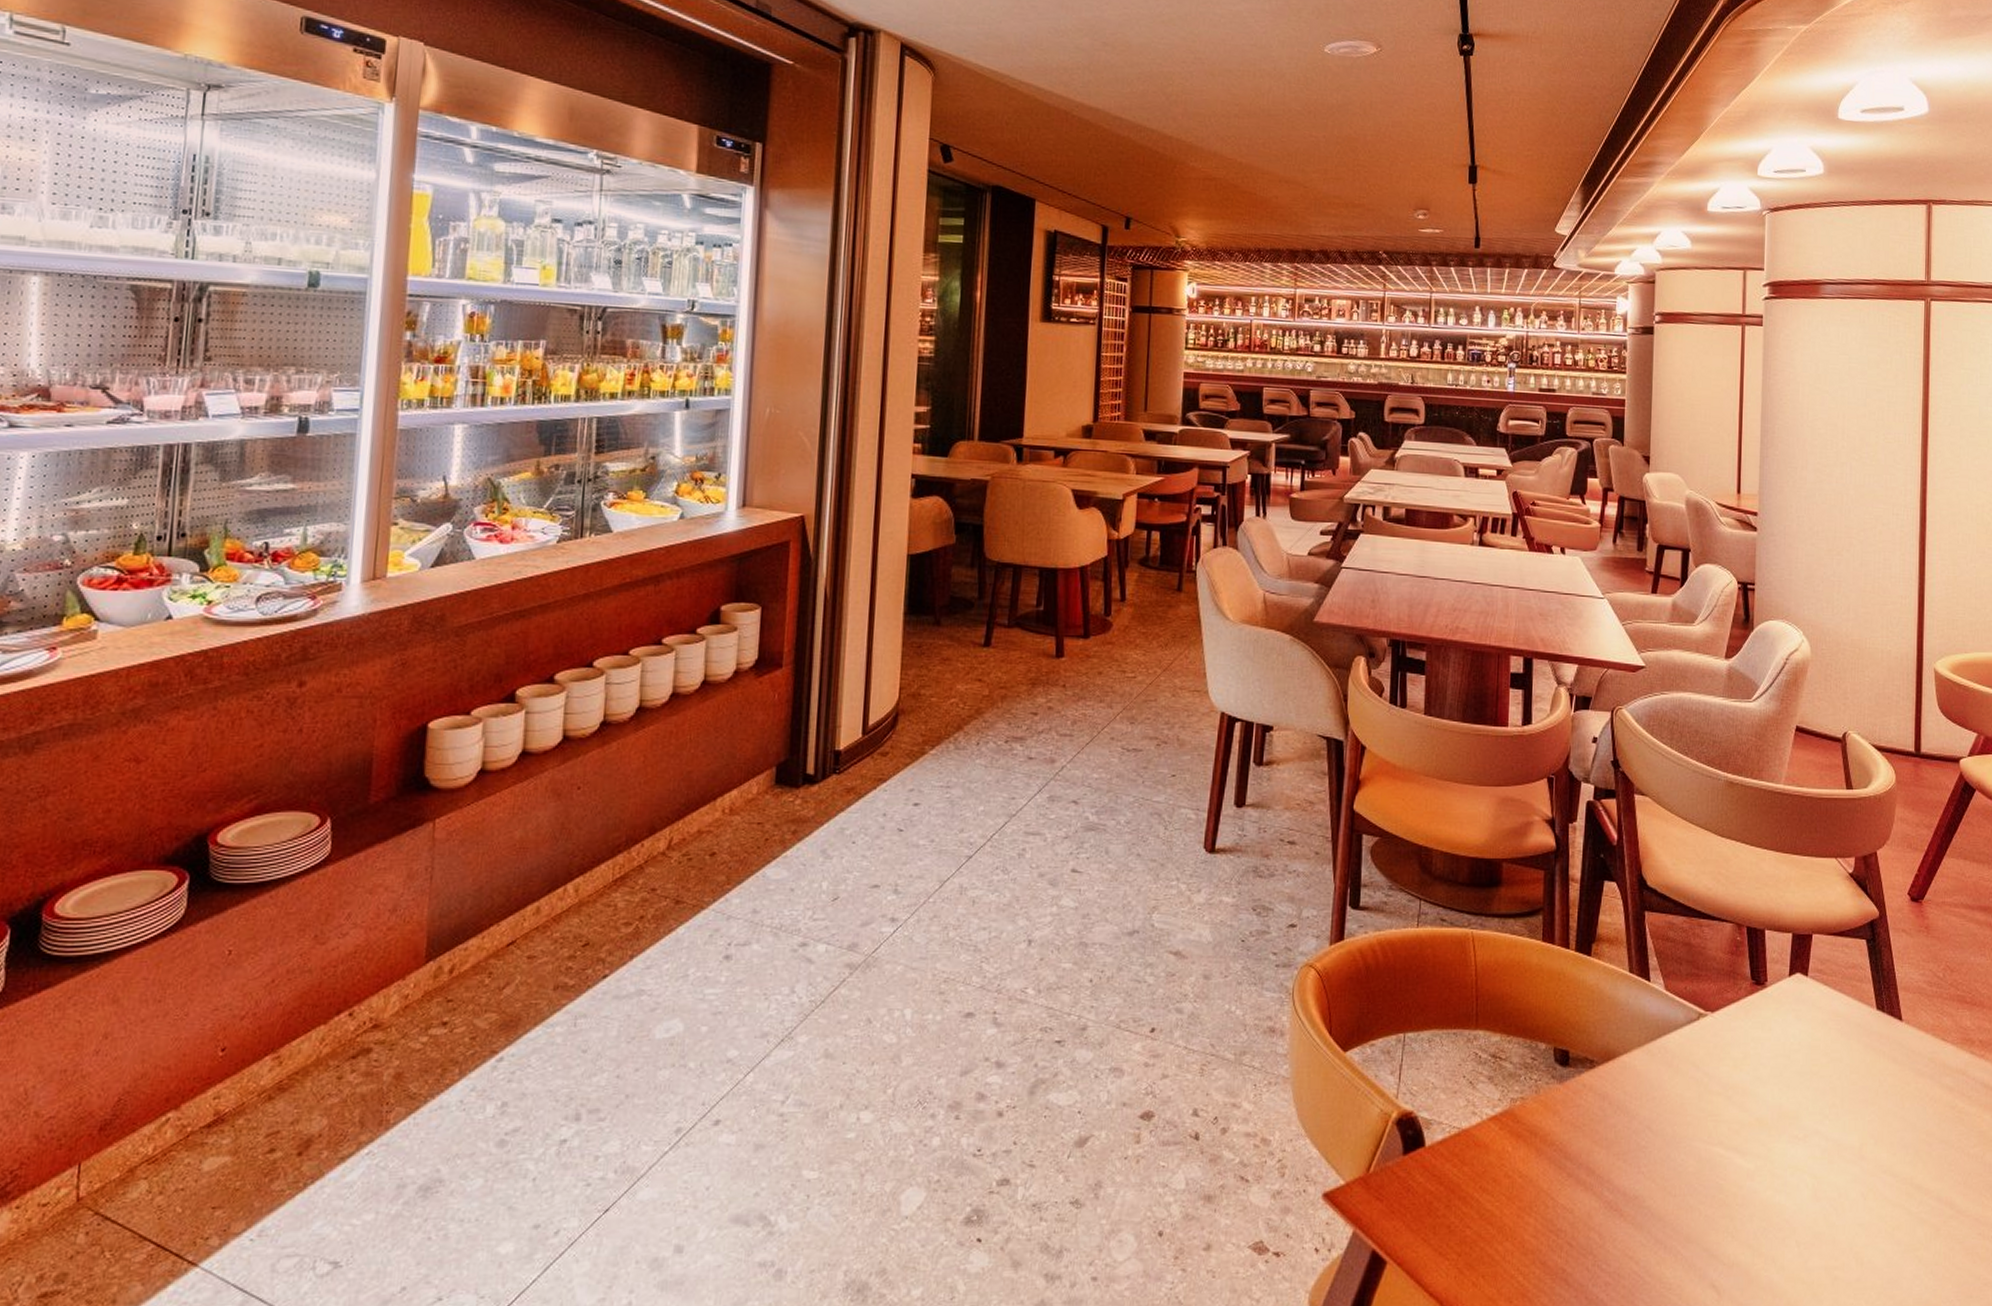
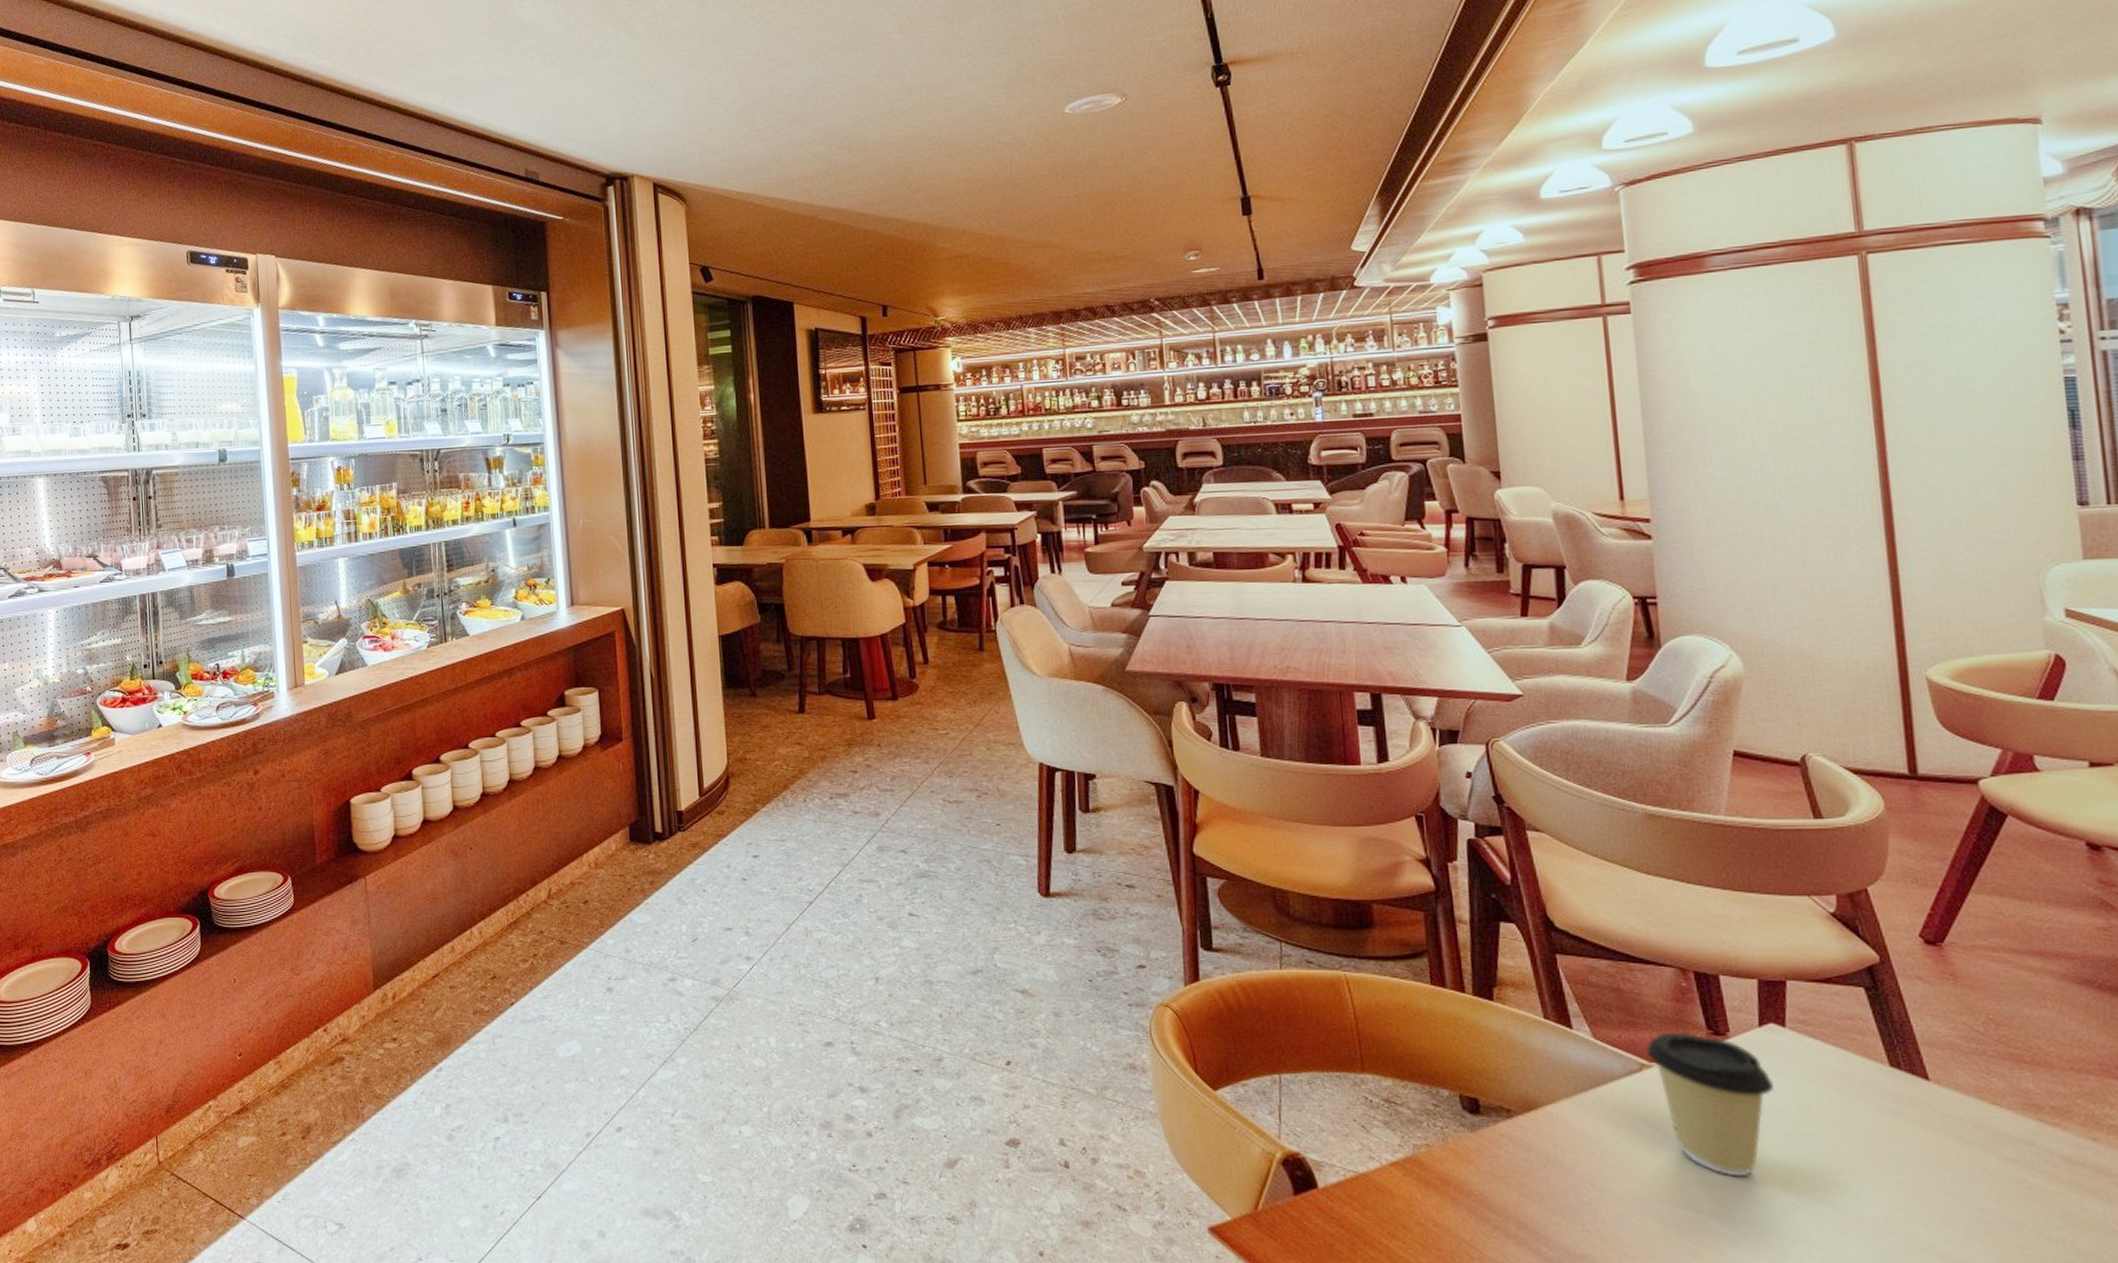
coffee cup: none [1704,982,1794,1115] -> present [1645,1032,1774,1177]

